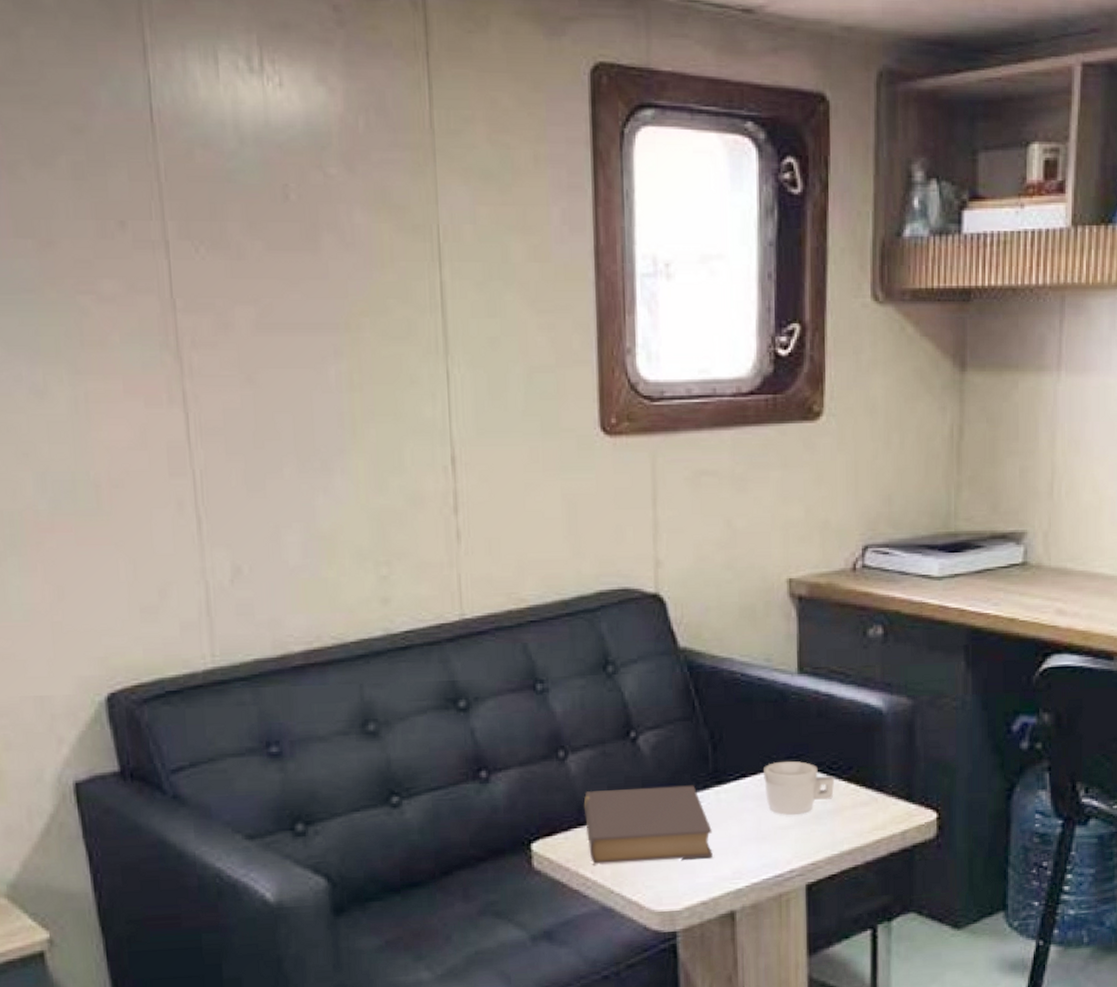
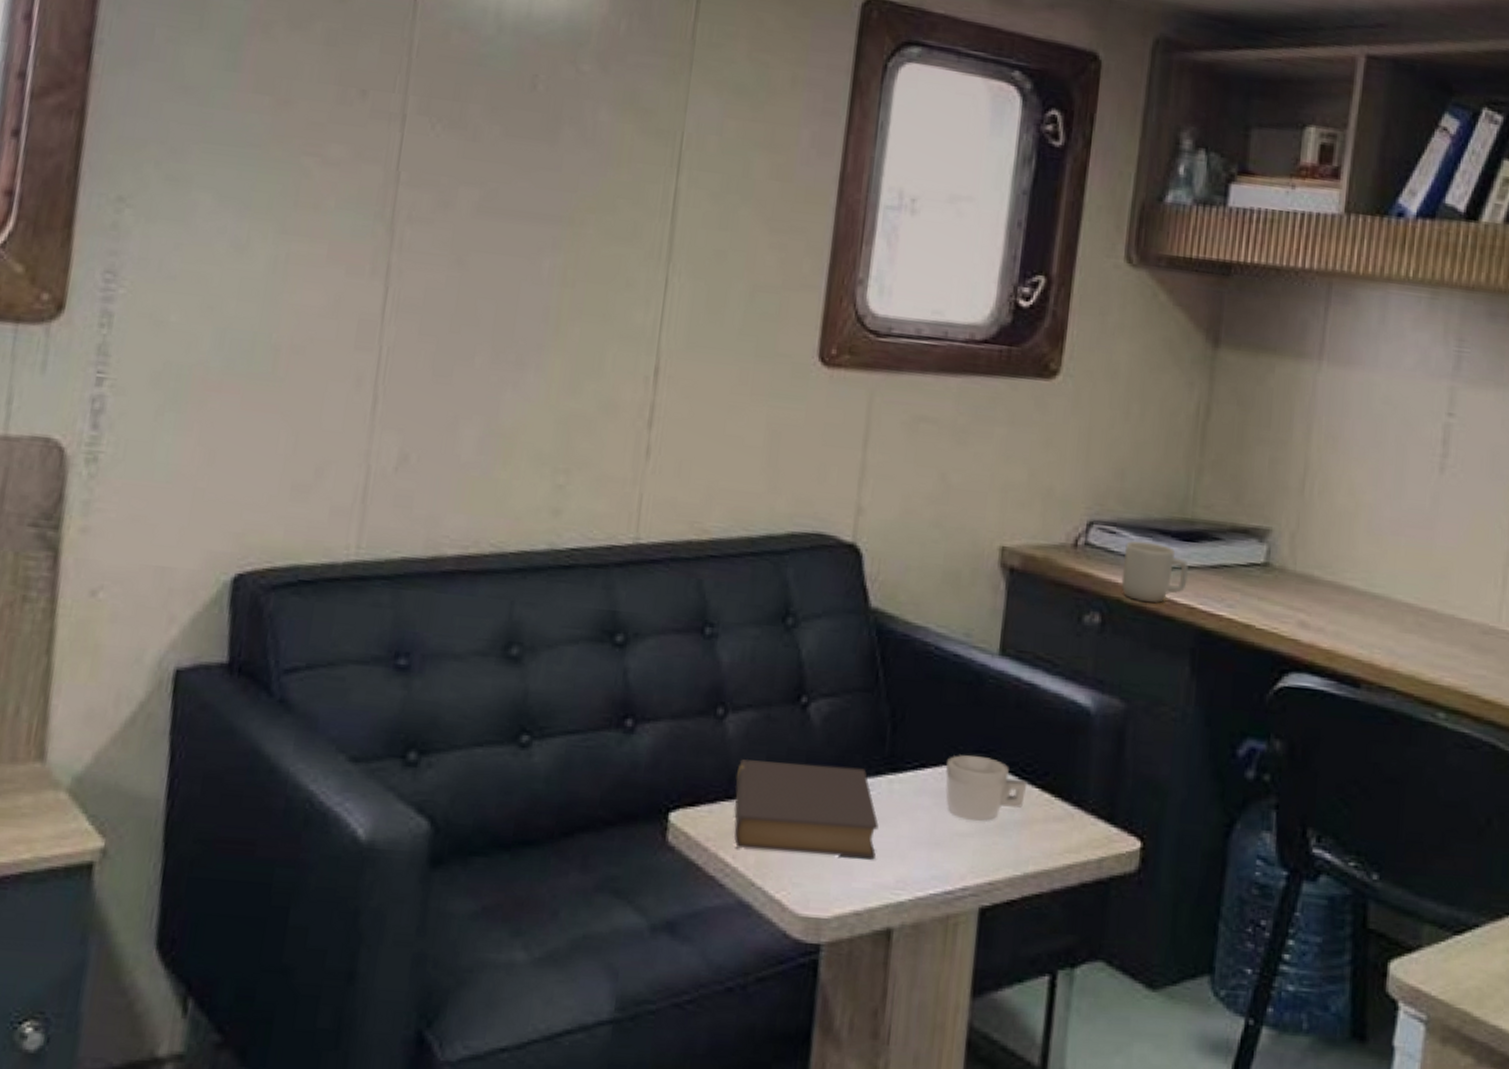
mug: none [898,557,956,610] -> present [1121,541,1188,603]

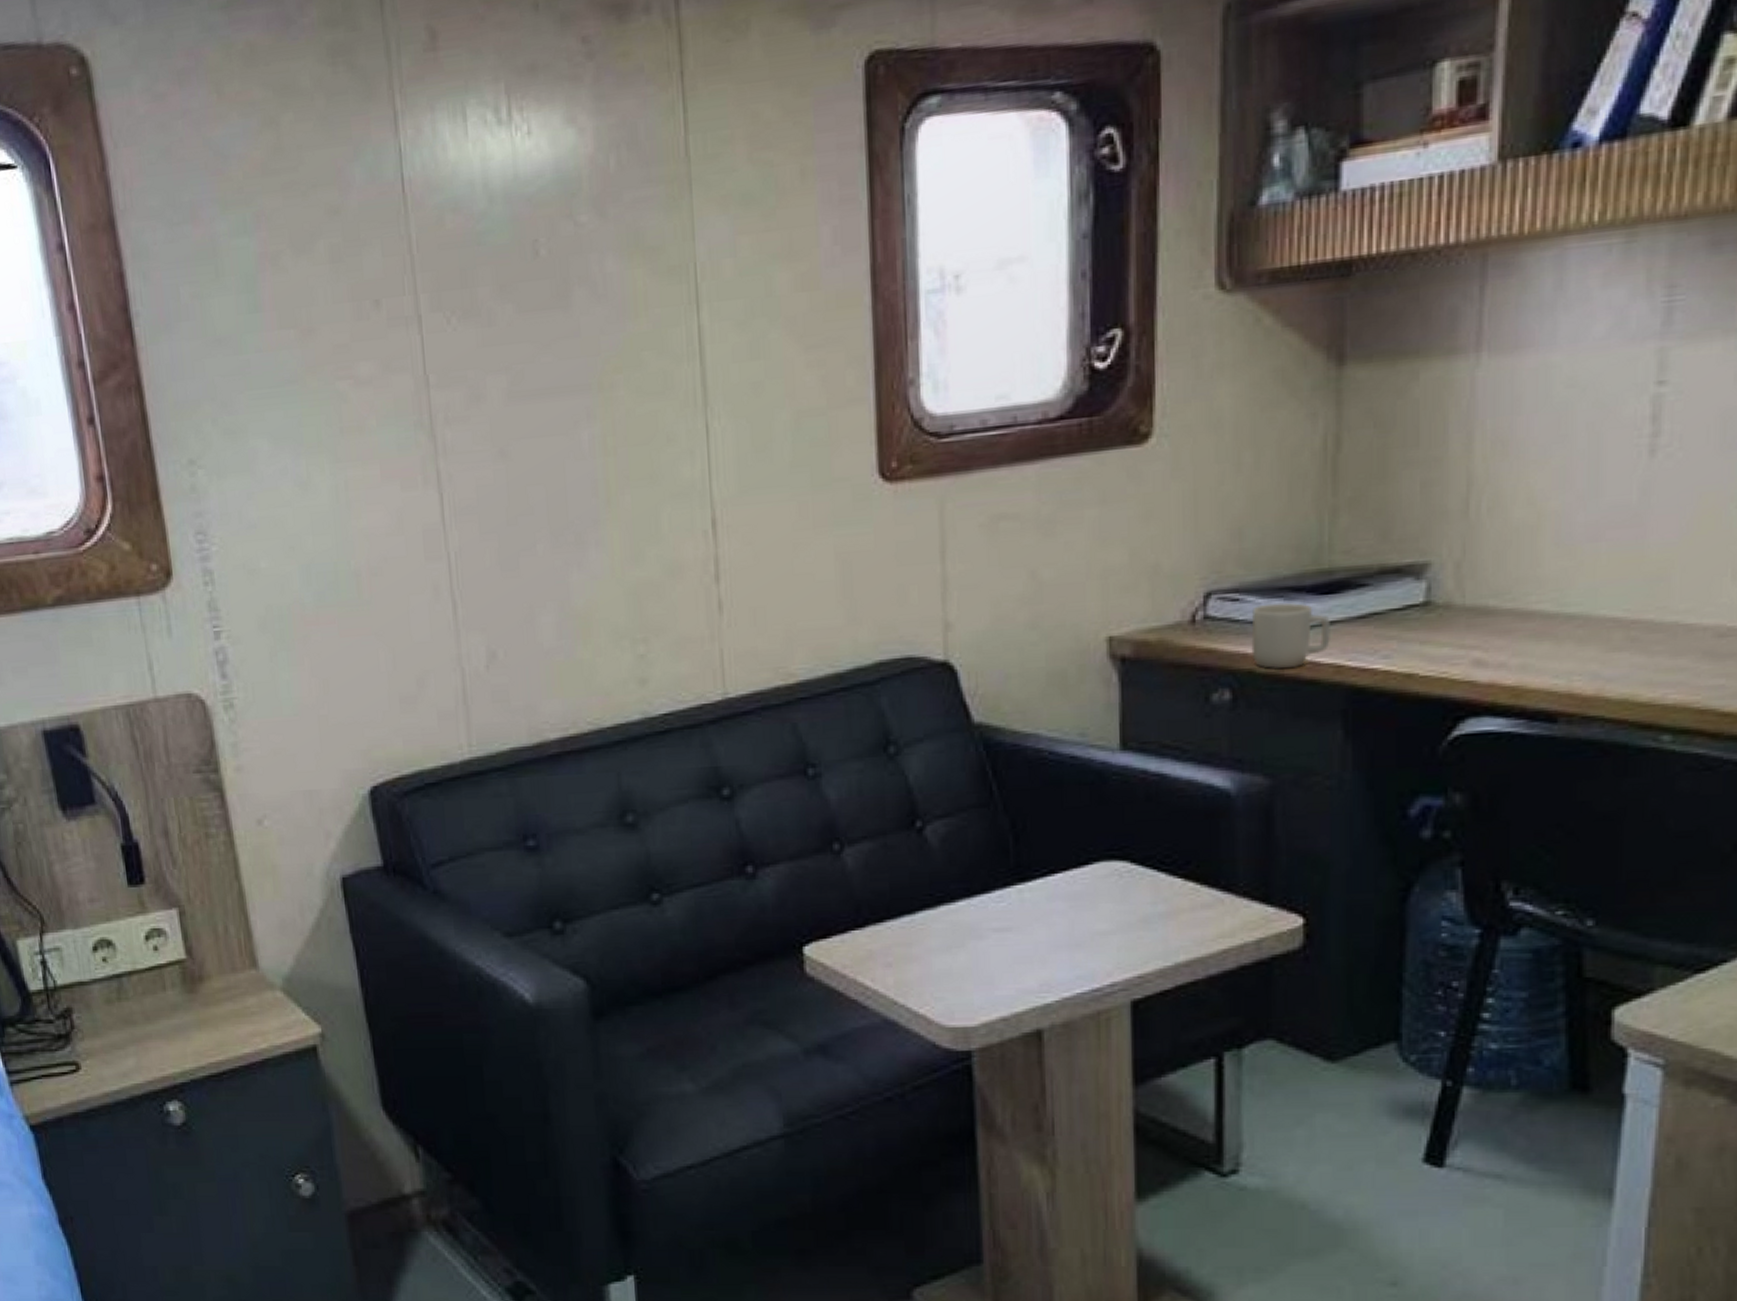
book: present [733,759,879,858] -> none [861,882,1015,972]
cup: present [945,754,1028,822] -> none [1077,853,1168,919]

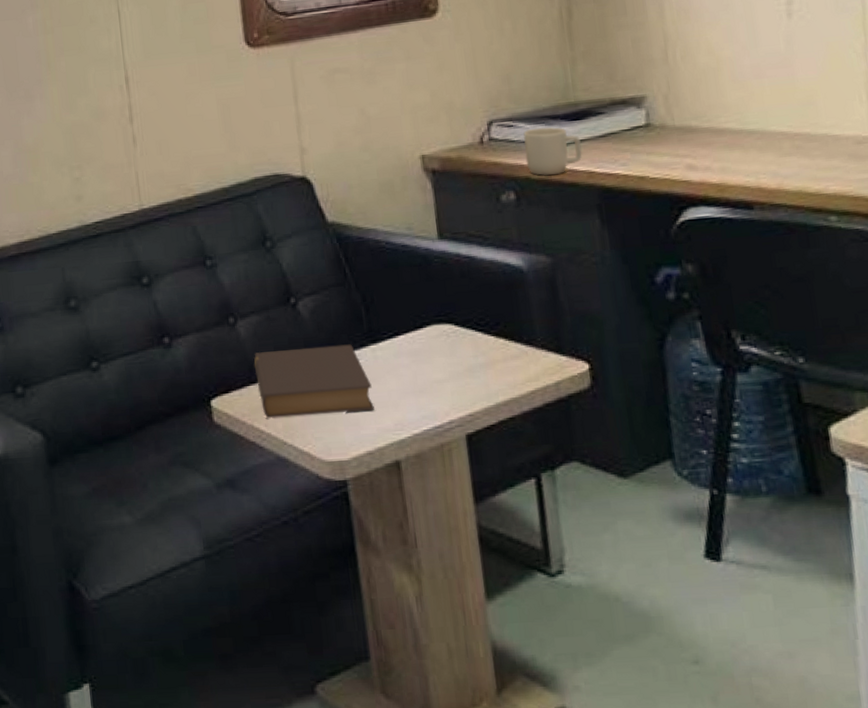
book: none [861,882,1015,972] -> present [253,344,374,419]

